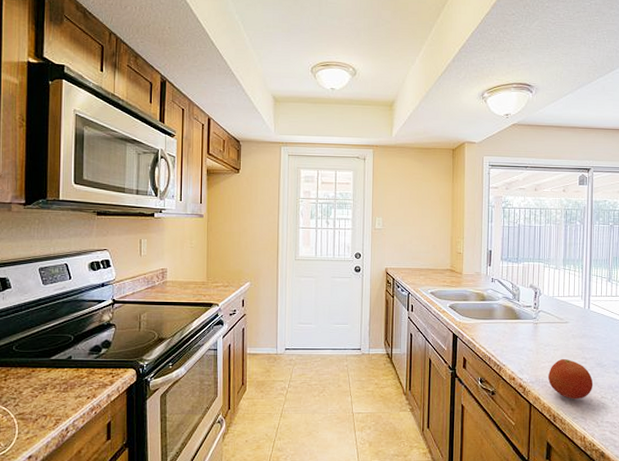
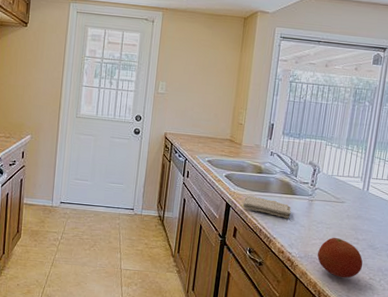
washcloth: none [470,324,519,344] -> present [243,195,292,219]

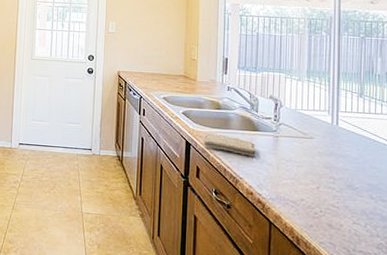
fruit: present [317,237,363,278] -> none [290,176,344,223]

